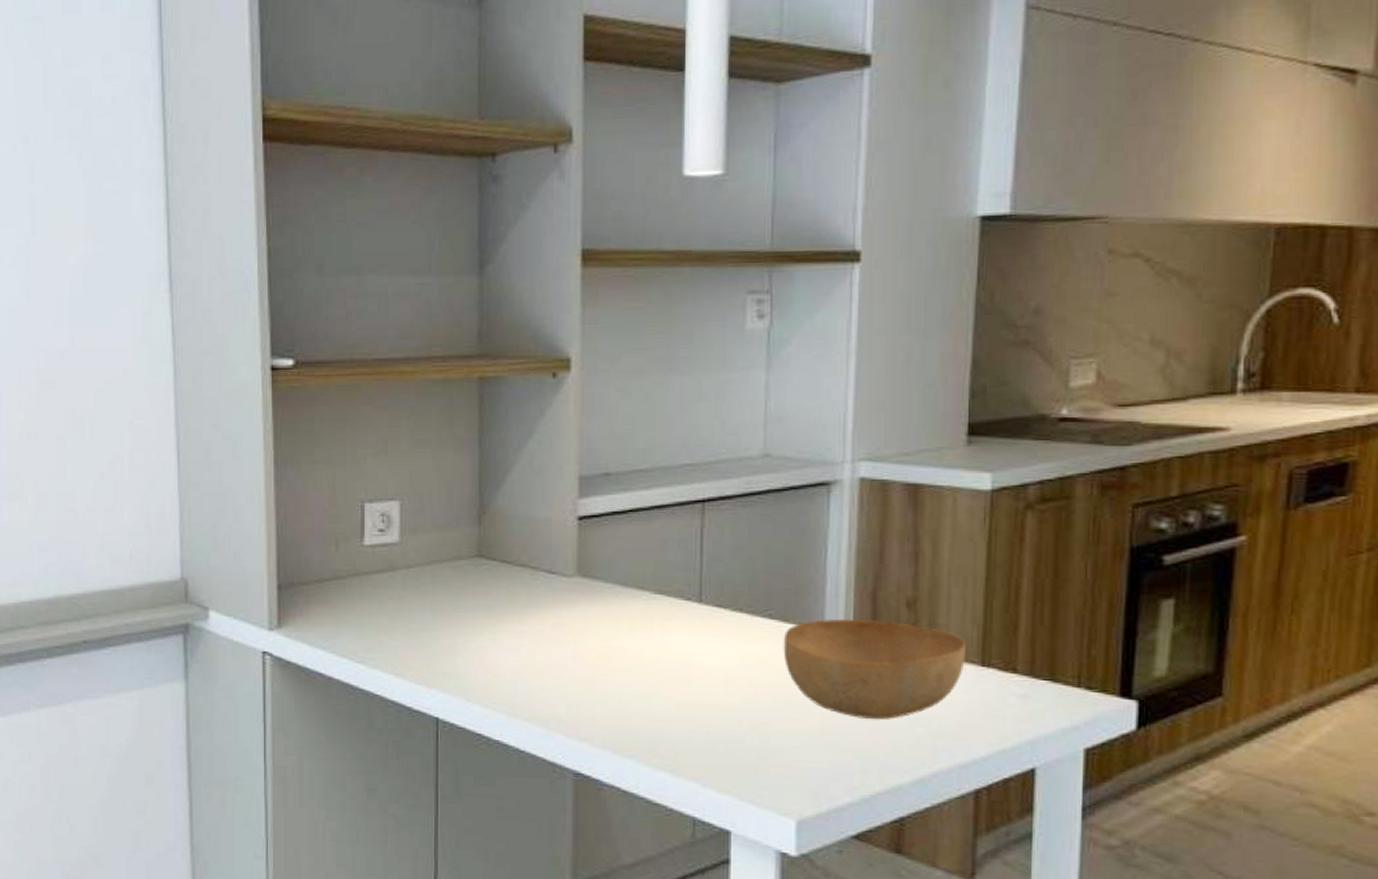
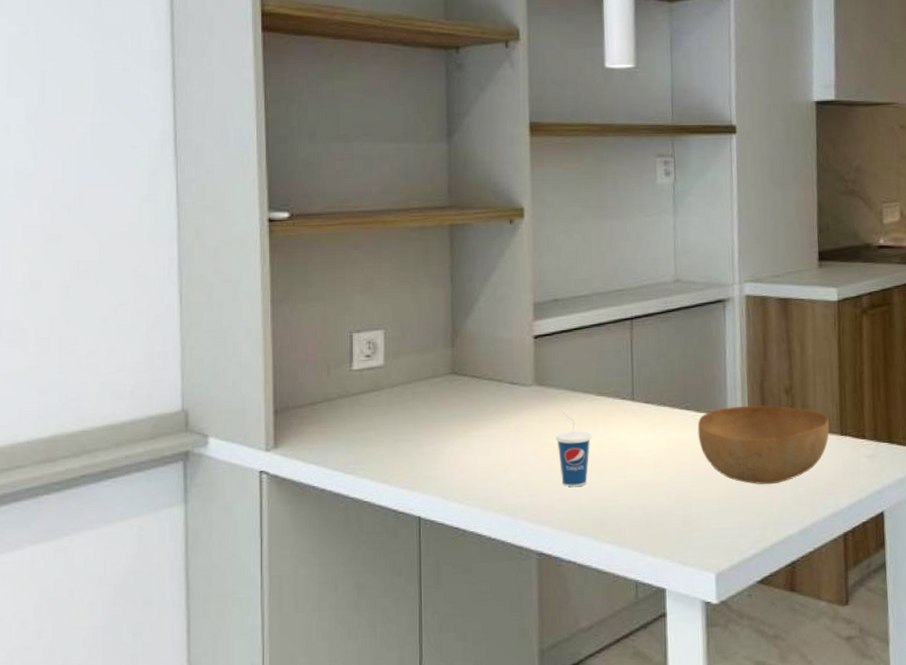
cup: none [600,606,646,701] -> present [555,408,592,488]

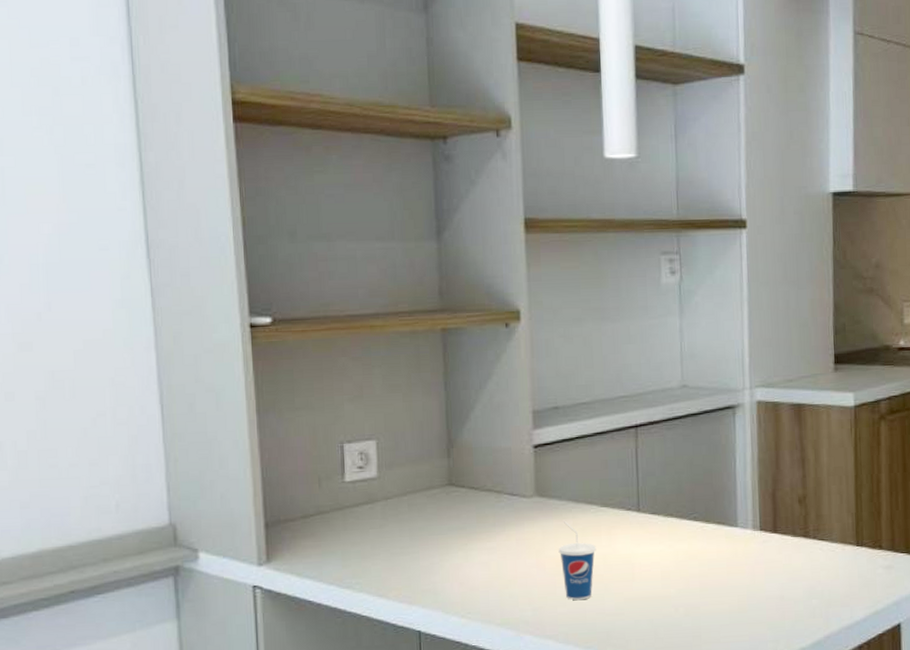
bowl: present [697,405,829,485] -> none [706,515,845,597]

